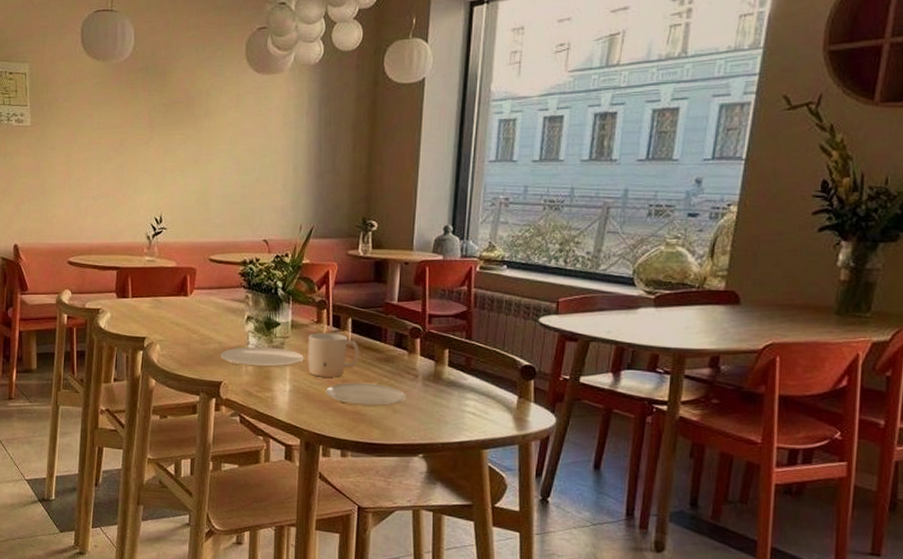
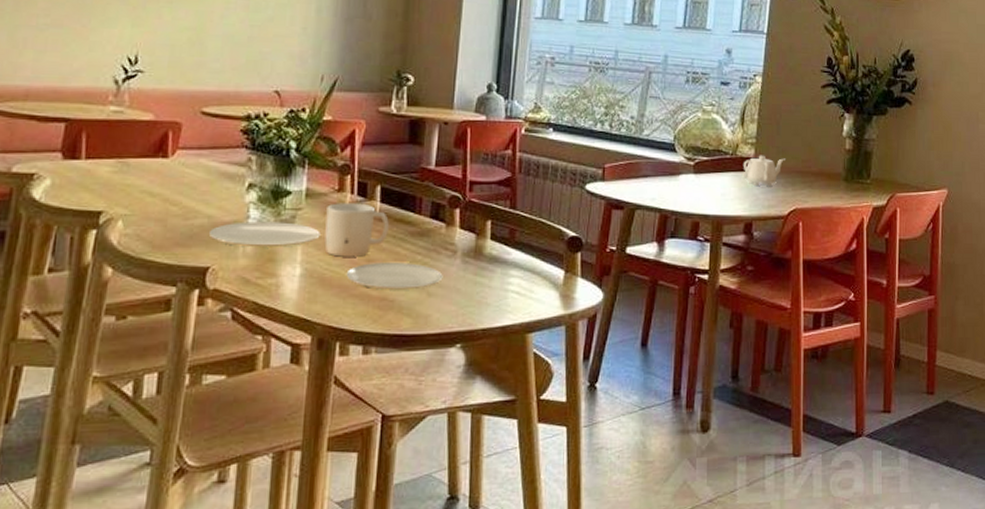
teapot: none [710,288,762,321] -> present [743,155,785,187]

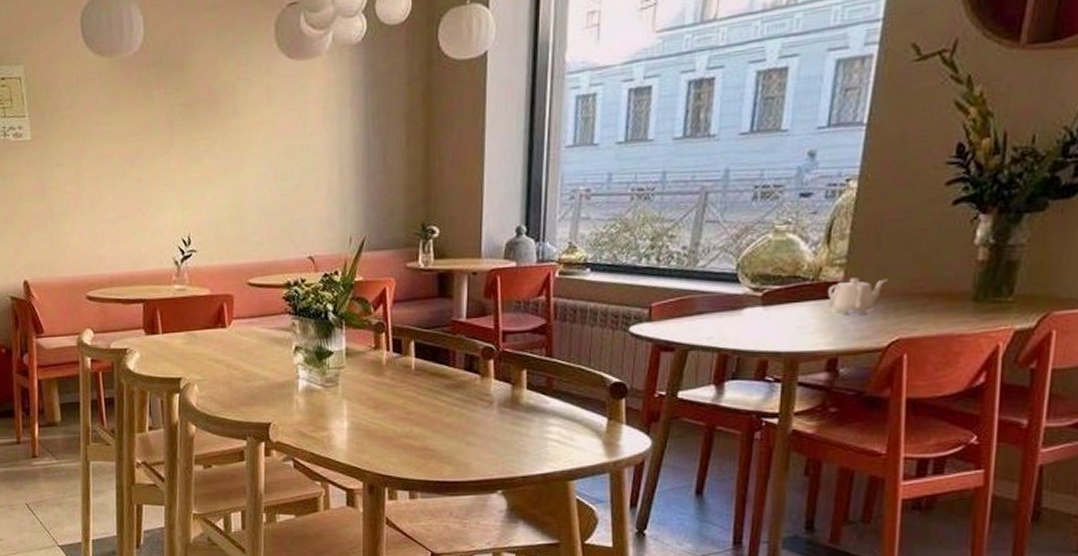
plate: present [209,221,321,248] -> none [268,380,362,405]
mug: present [324,203,389,257] -> none [366,359,425,411]
plate: present [346,261,443,290] -> none [388,413,481,440]

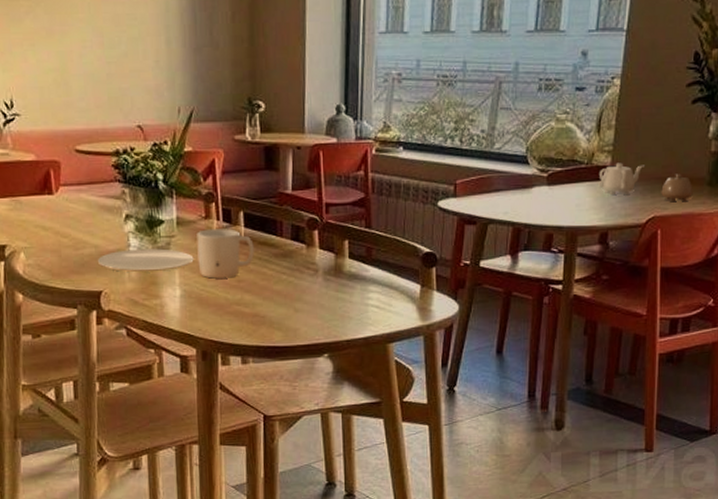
plate: none [268,380,362,405] -> present [98,248,194,273]
mug: none [366,359,425,411] -> present [197,229,254,279]
sugar bowl: none [908,288,952,322] -> present [661,173,693,203]

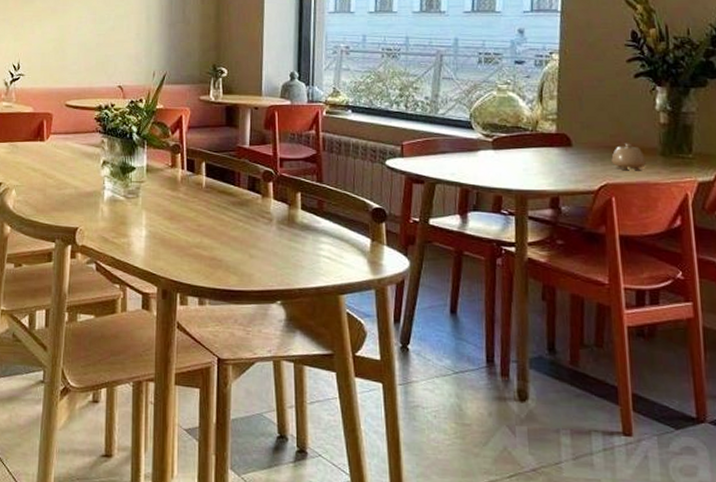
plate: present [98,248,194,273] -> none [77,192,160,213]
mug: present [197,229,254,279] -> none [163,177,214,222]
teapot: present [598,162,644,196] -> none [545,131,591,162]

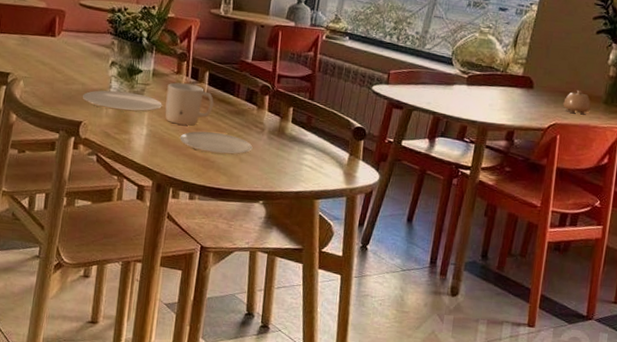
plate: none [77,192,160,213] -> present [83,90,162,113]
mug: none [163,177,214,222] -> present [164,82,214,126]
plate: none [182,227,262,252] -> present [179,131,253,156]

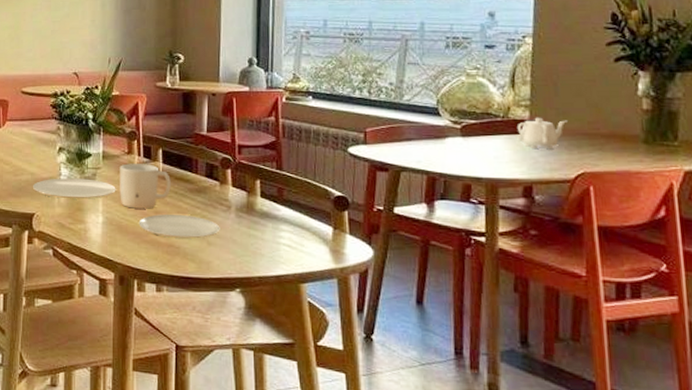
teapot: none [510,74,551,103] -> present [517,117,567,150]
sugar bowl: present [563,90,591,115] -> none [589,130,627,159]

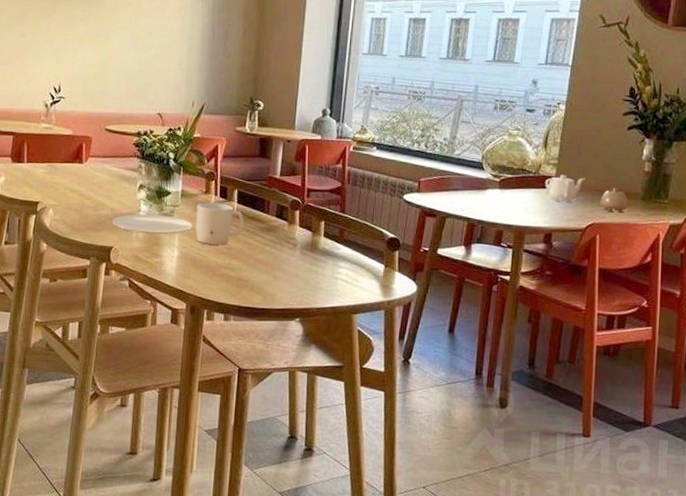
plate: present [138,214,220,239] -> none [211,250,286,273]
sugar bowl: none [589,130,627,159] -> present [600,188,629,213]

